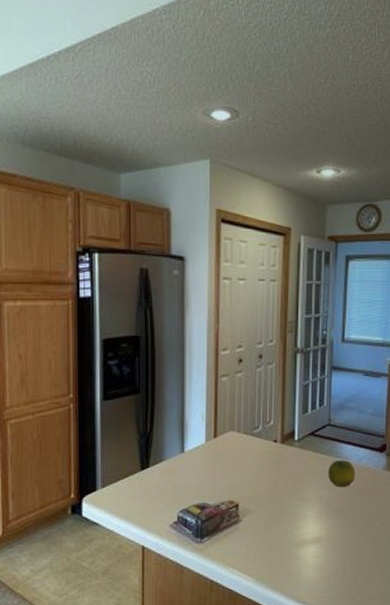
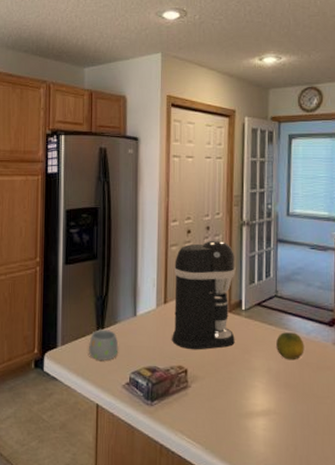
mug: none [132,467,165,501] -> present [89,328,119,360]
coffee maker: none [222,369,289,484] -> present [172,240,236,350]

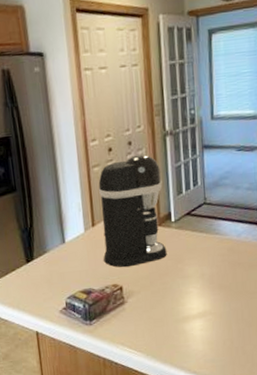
mug: present [89,328,119,360] -> none [20,260,52,291]
fruit: present [276,332,305,360] -> none [208,236,236,263]

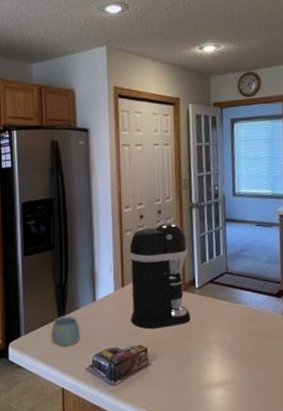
mug: none [20,260,52,291] -> present [51,315,81,346]

